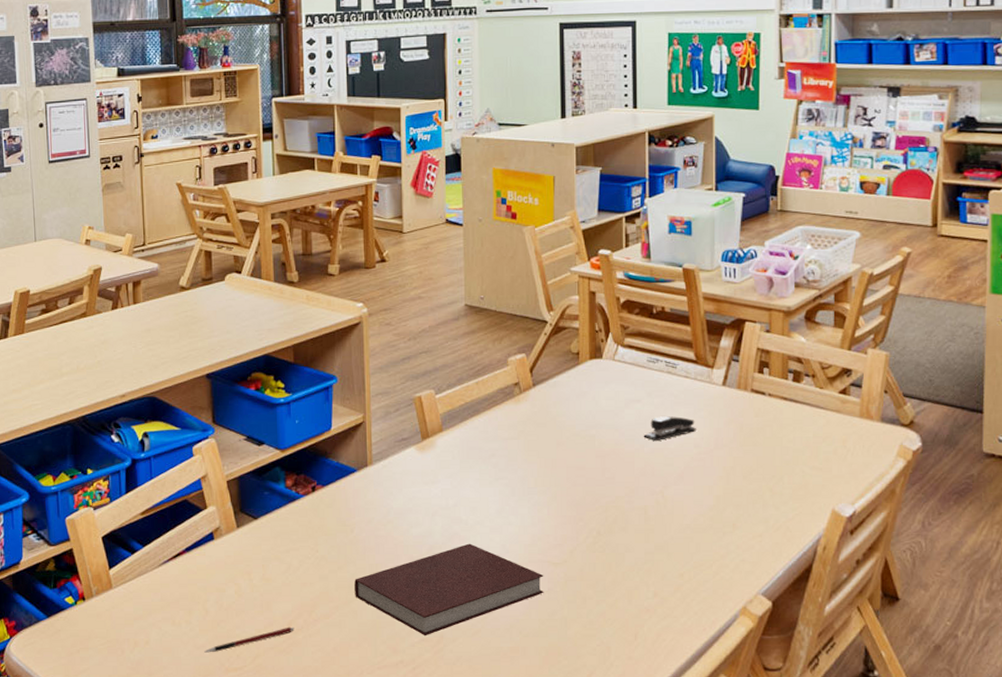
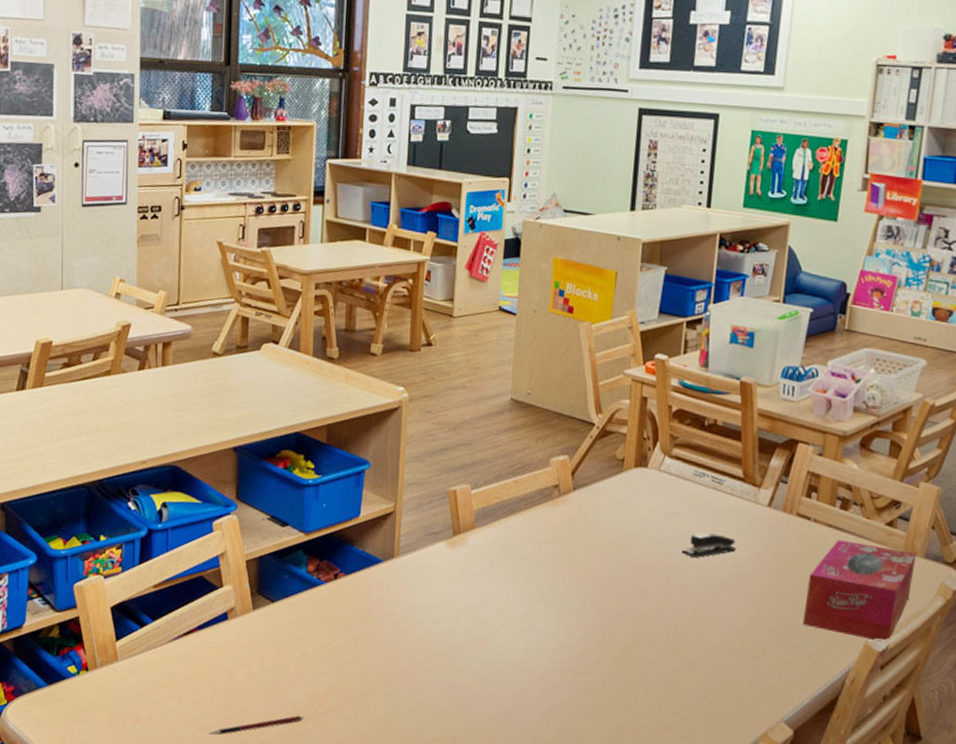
notebook: present [354,543,544,636] -> none [369,646,565,737]
tissue box: none [769,411,873,507] -> present [802,539,917,642]

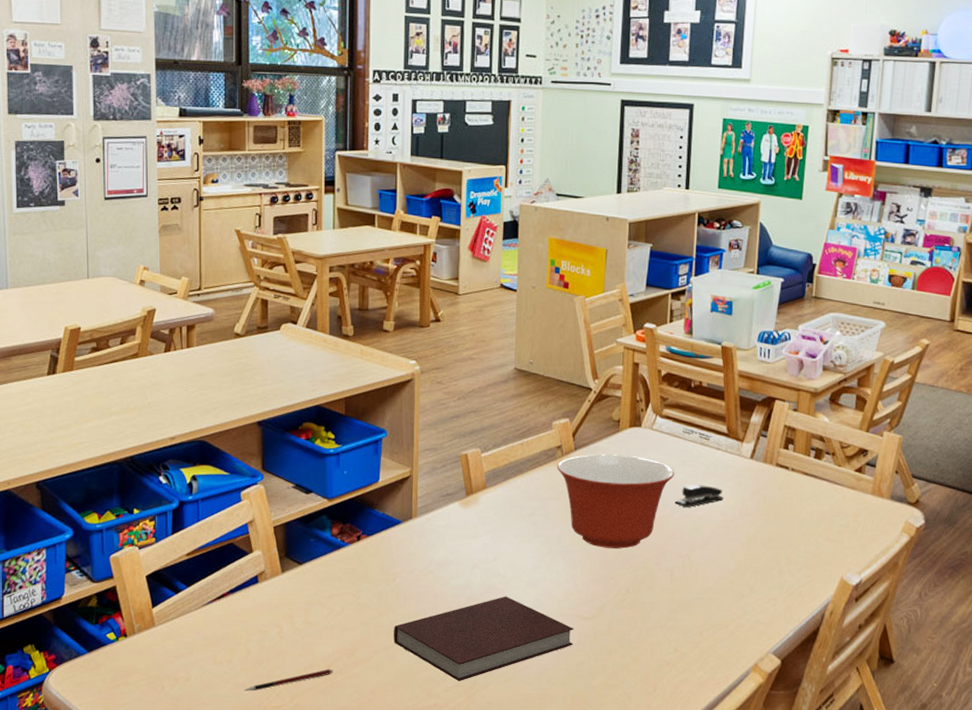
notebook: none [369,646,565,737] -> present [394,596,574,682]
mixing bowl: none [553,495,683,600] -> present [557,454,675,549]
tissue box: present [802,539,917,642] -> none [785,486,884,576]

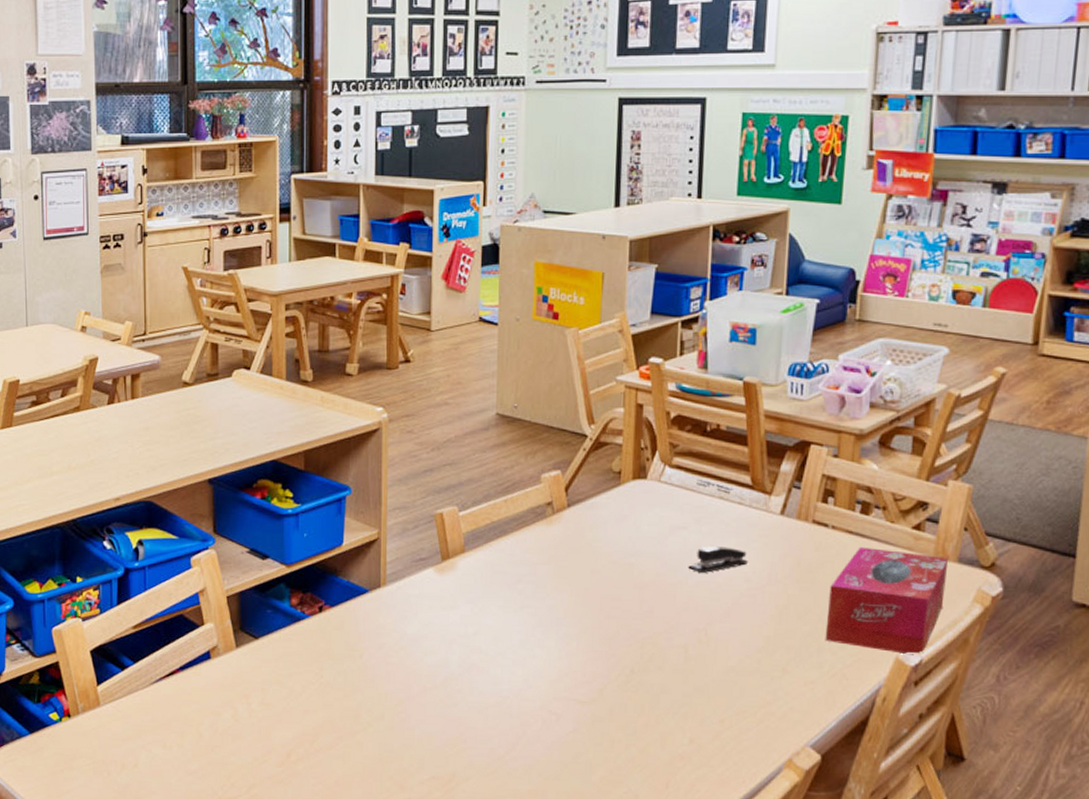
pen: present [244,669,334,692] -> none [196,756,294,780]
notebook: present [394,596,574,682] -> none [361,676,569,774]
mixing bowl: present [557,454,675,549] -> none [547,511,688,622]
tissue box: none [785,486,884,576] -> present [825,546,949,655]

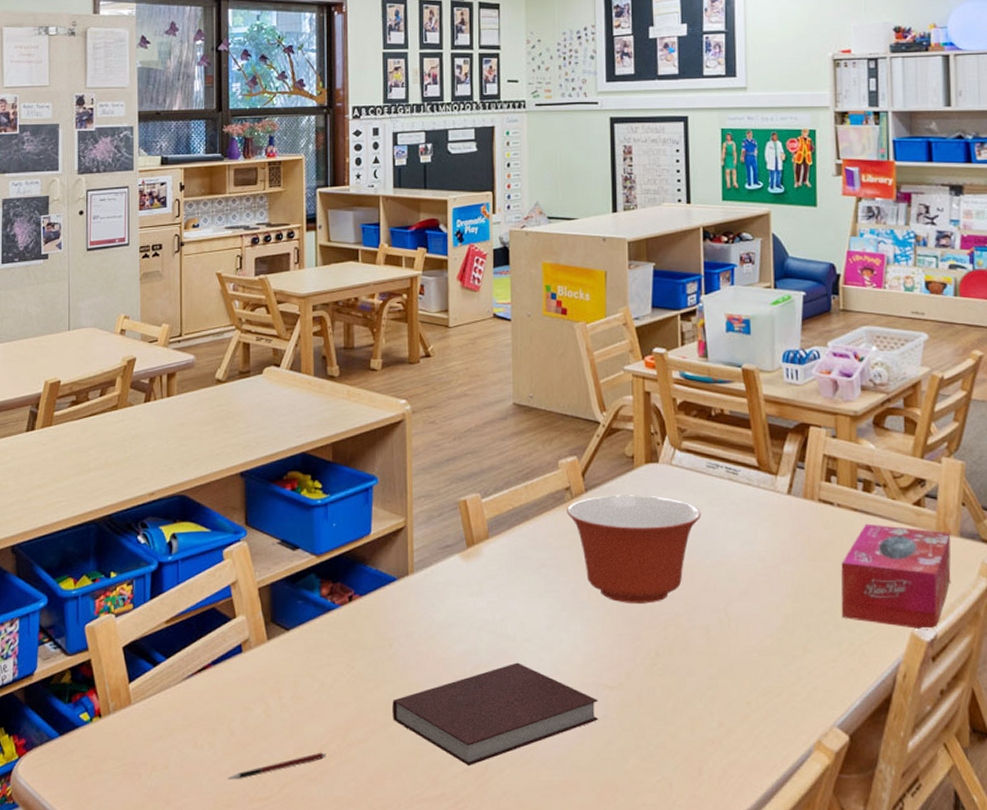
pen: none [196,756,294,780] -> present [228,752,326,780]
notebook: none [361,676,569,774] -> present [392,662,599,767]
mixing bowl: none [547,511,688,622] -> present [567,495,702,603]
stapler: present [688,546,748,574] -> none [704,527,761,554]

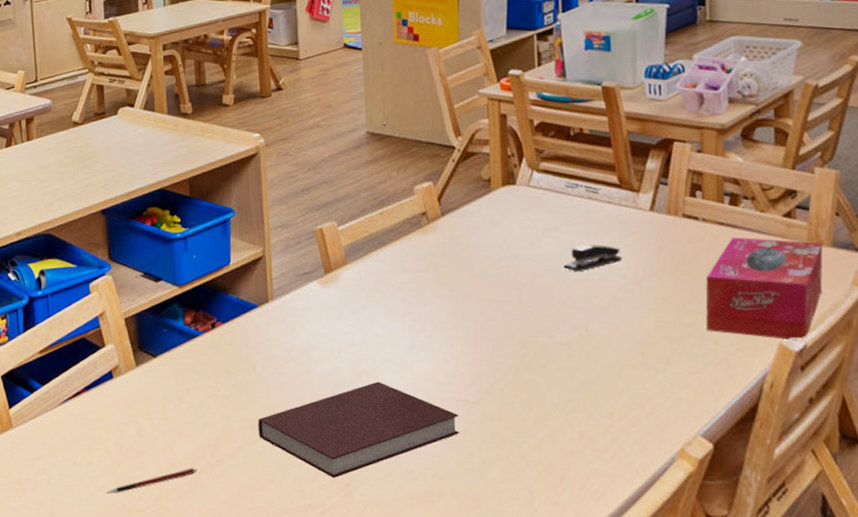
mixing bowl: present [567,495,702,603] -> none [424,217,561,323]
stapler: none [704,527,761,554] -> present [563,245,622,272]

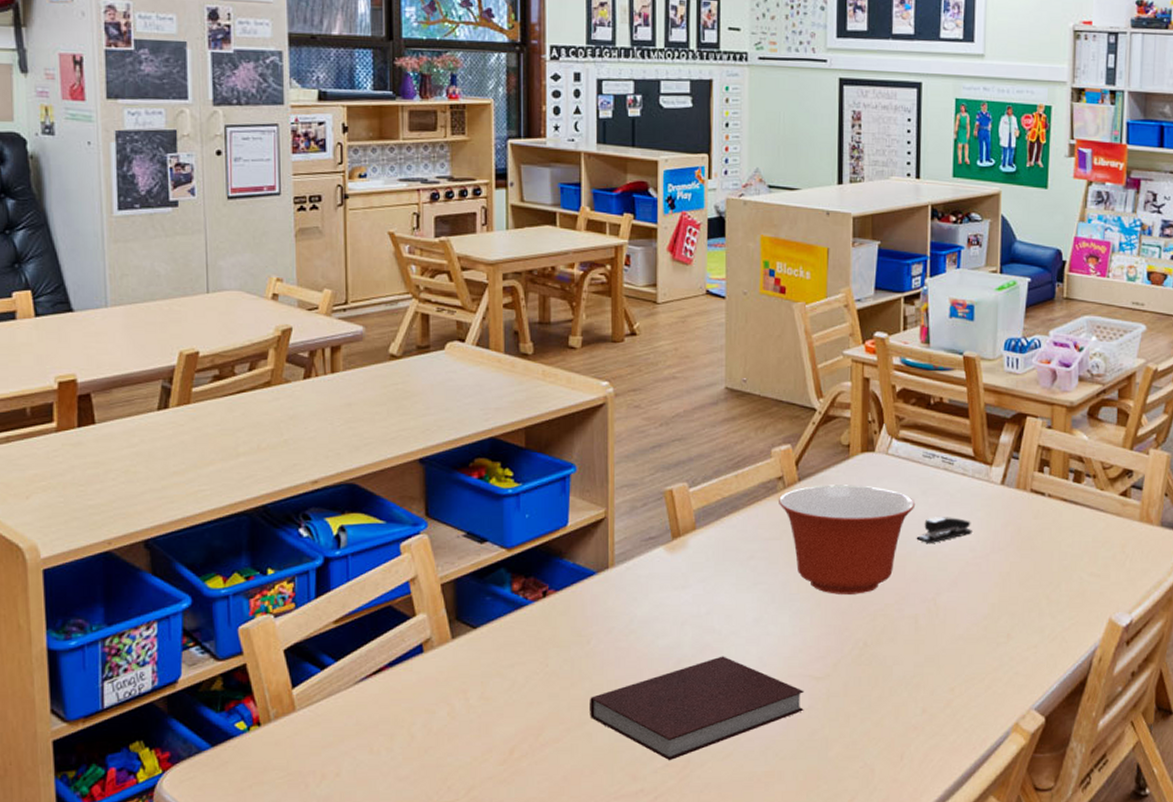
pen: present [106,468,197,494] -> none [408,753,518,785]
mixing bowl: none [424,217,561,323] -> present [779,485,916,594]
tissue box: present [706,237,823,341] -> none [1045,513,1153,616]

